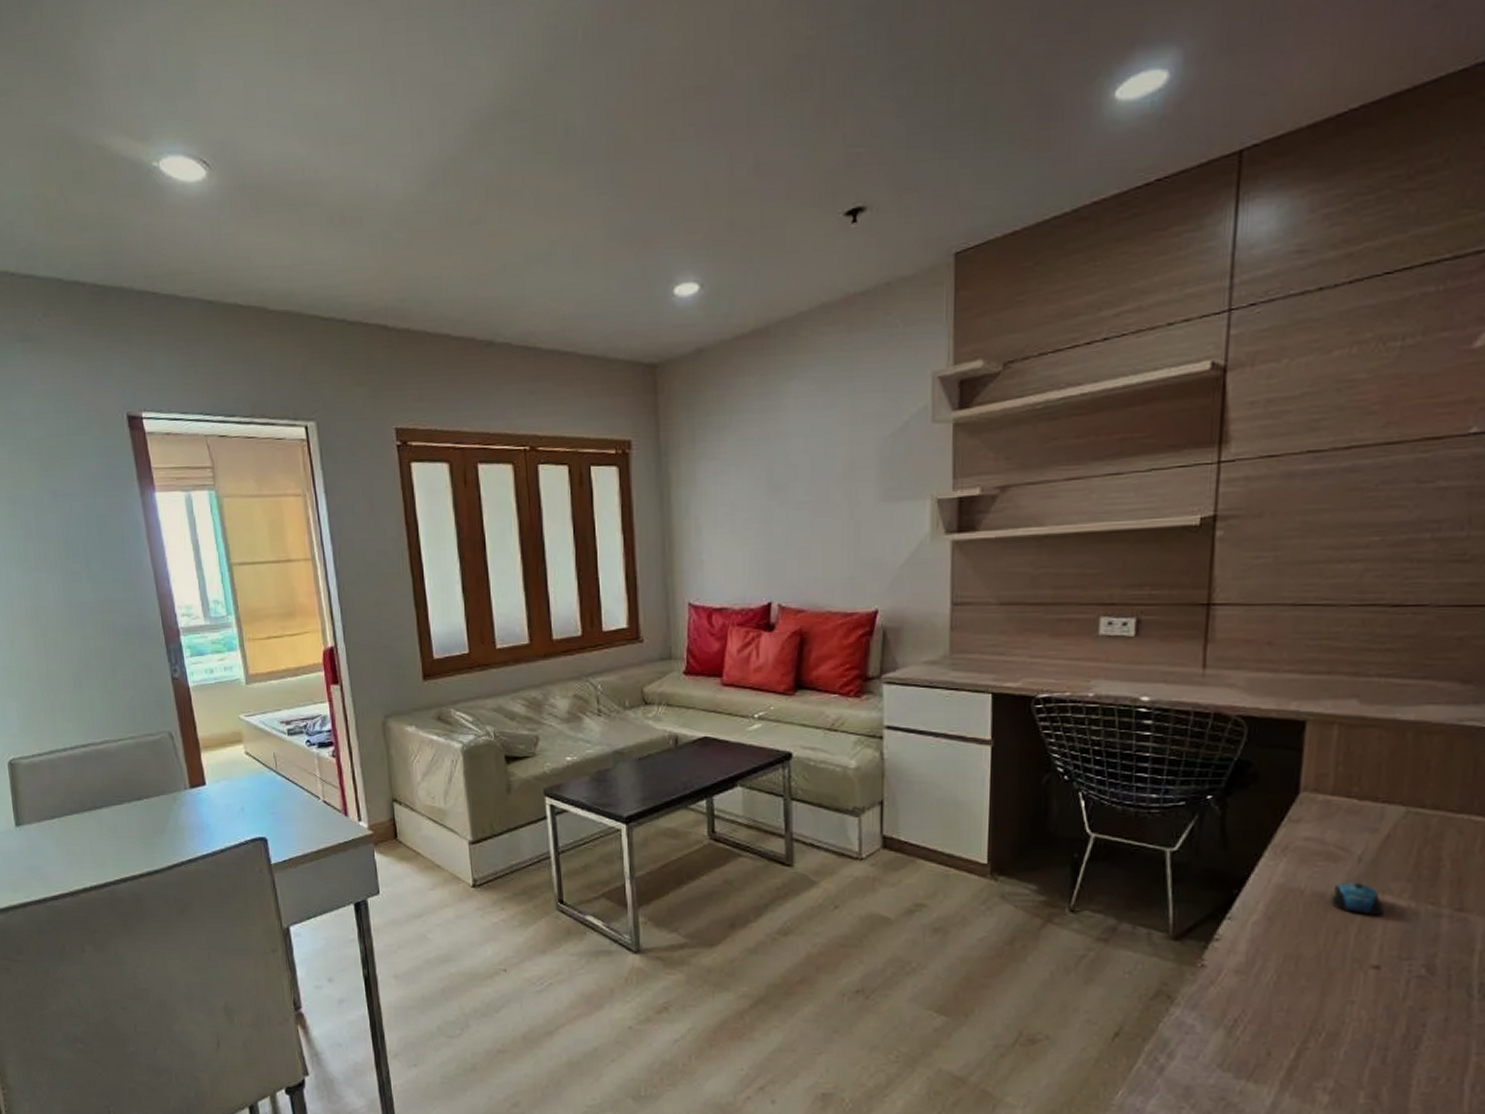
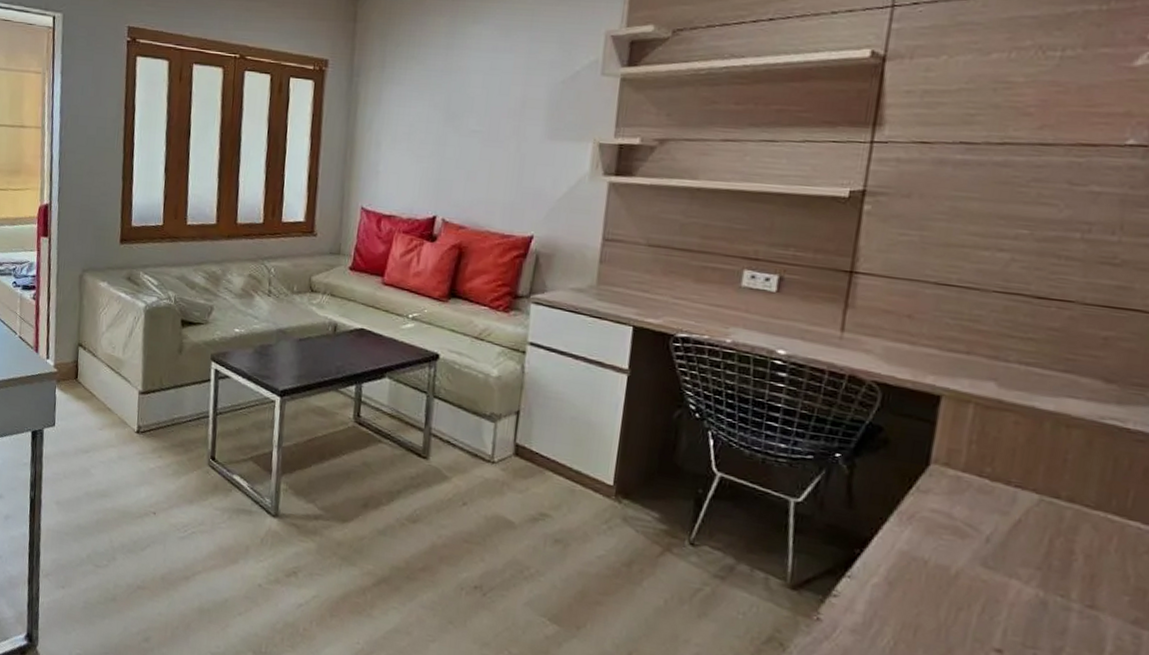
computer mouse: present [1331,883,1384,916] -> none [955,560,1010,599]

